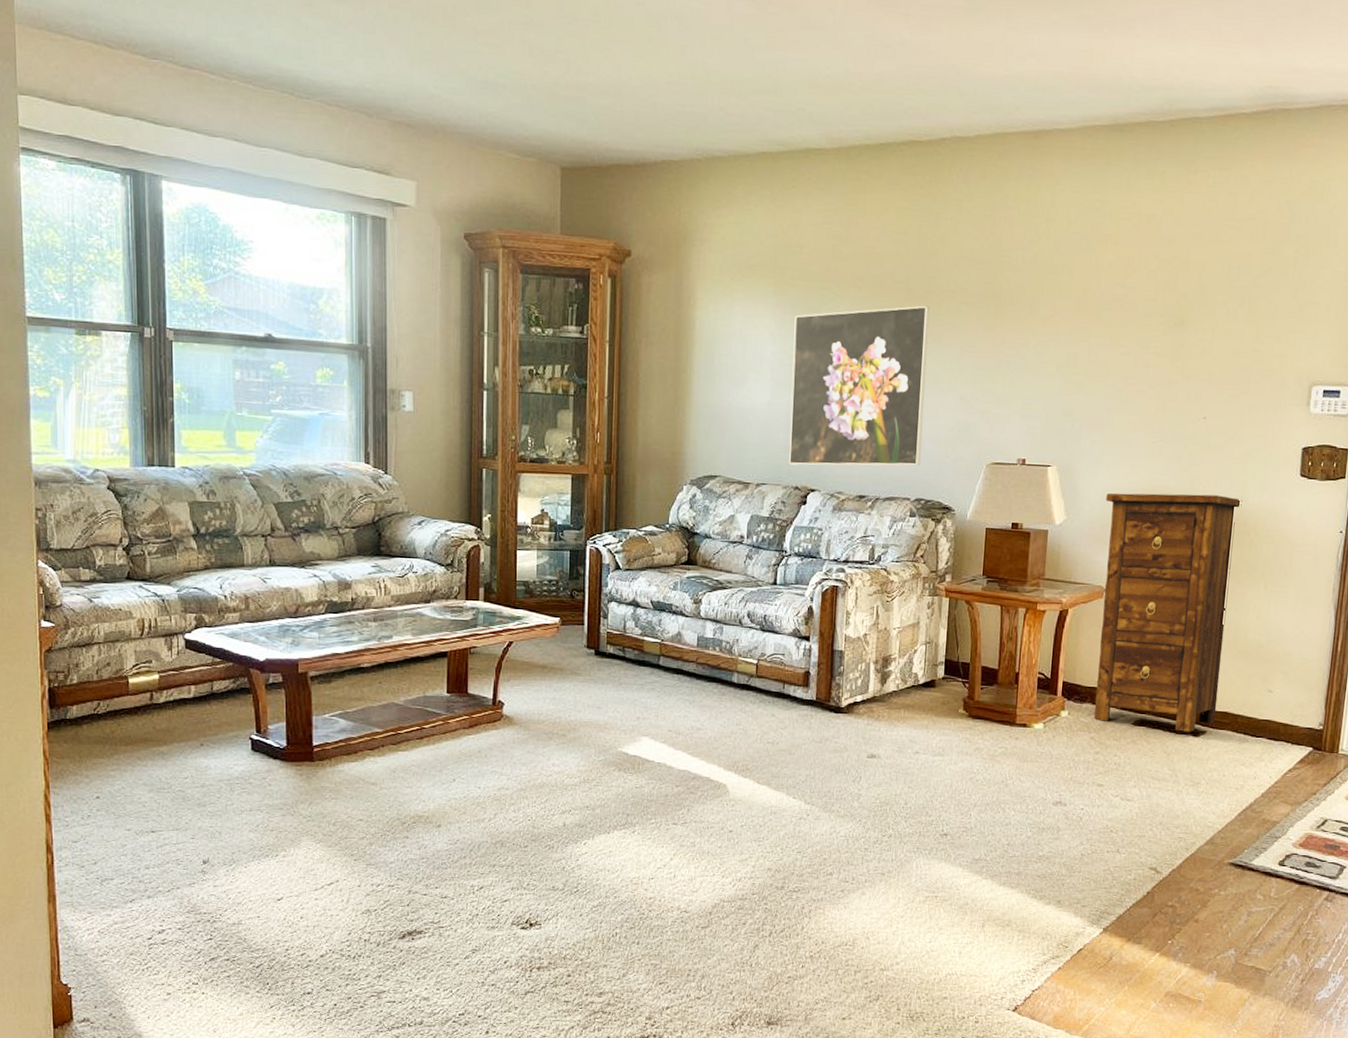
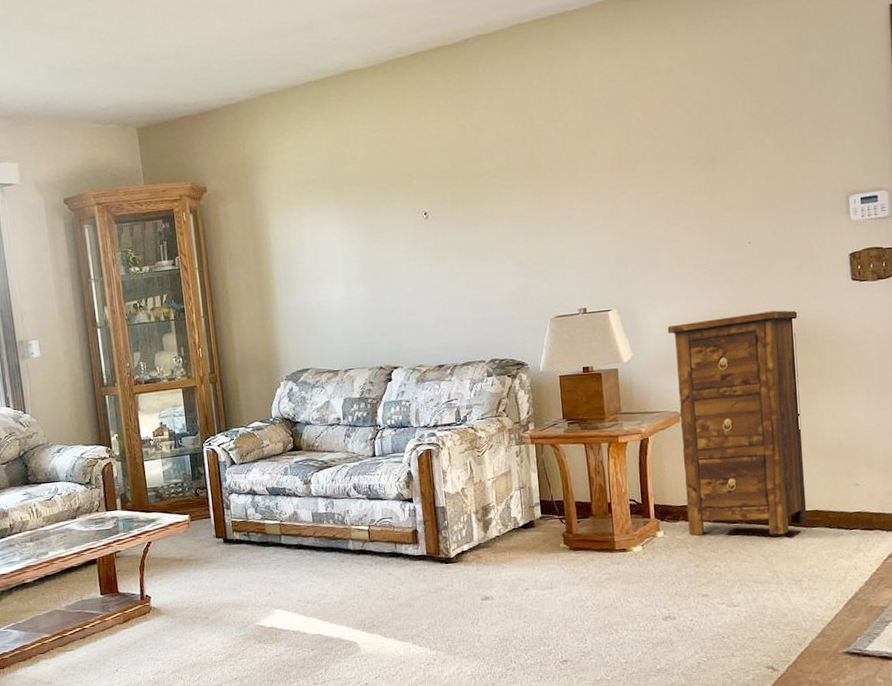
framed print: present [789,305,929,466] -> none [357,187,490,348]

